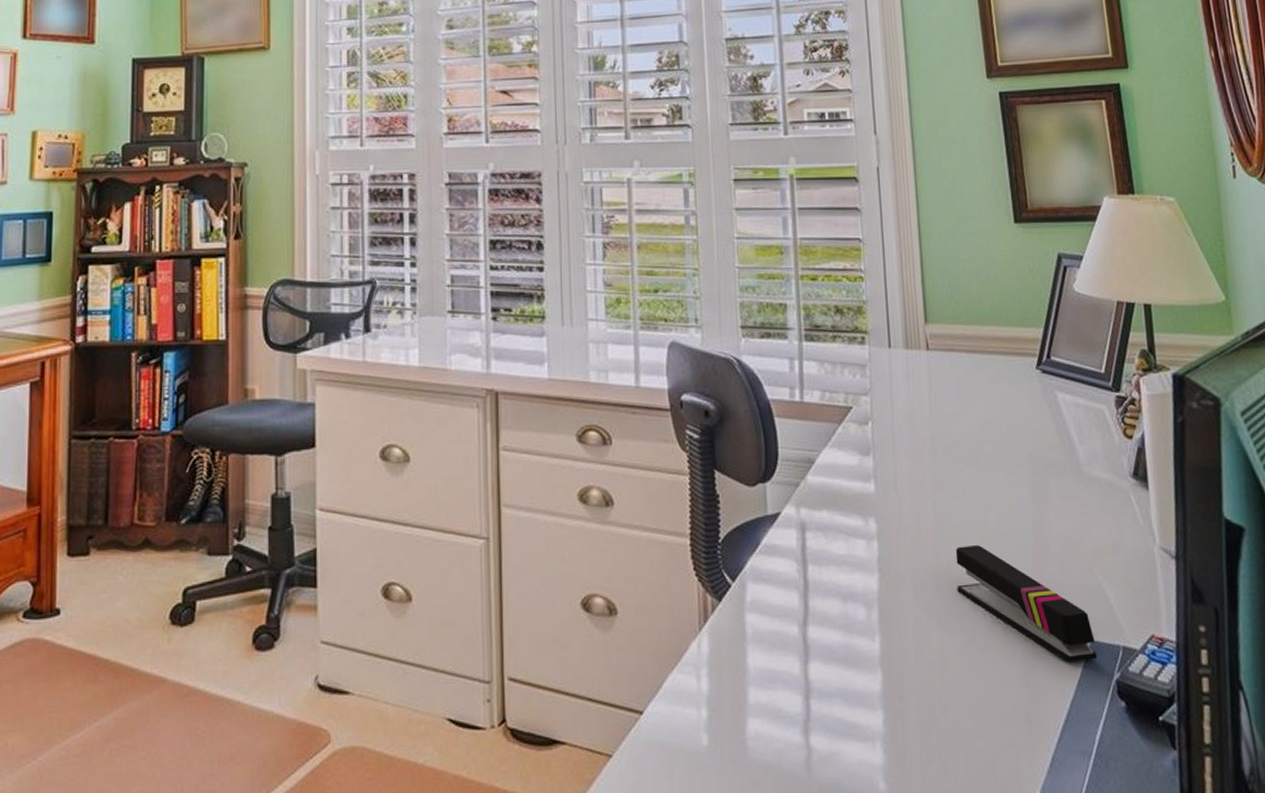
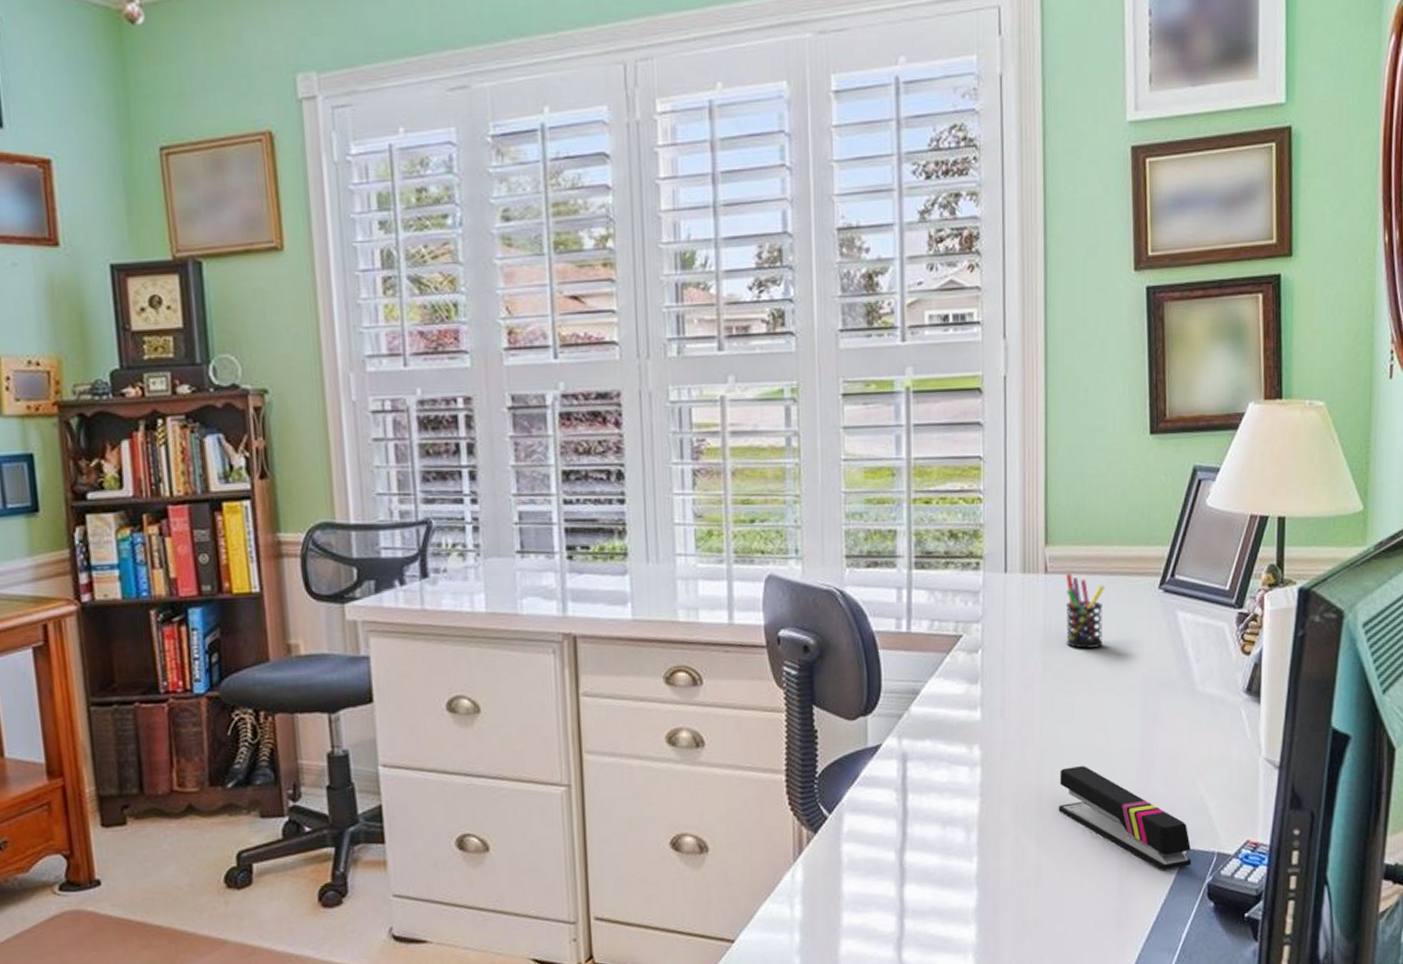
pen holder: none [947,350,987,425] -> present [1065,573,1105,649]

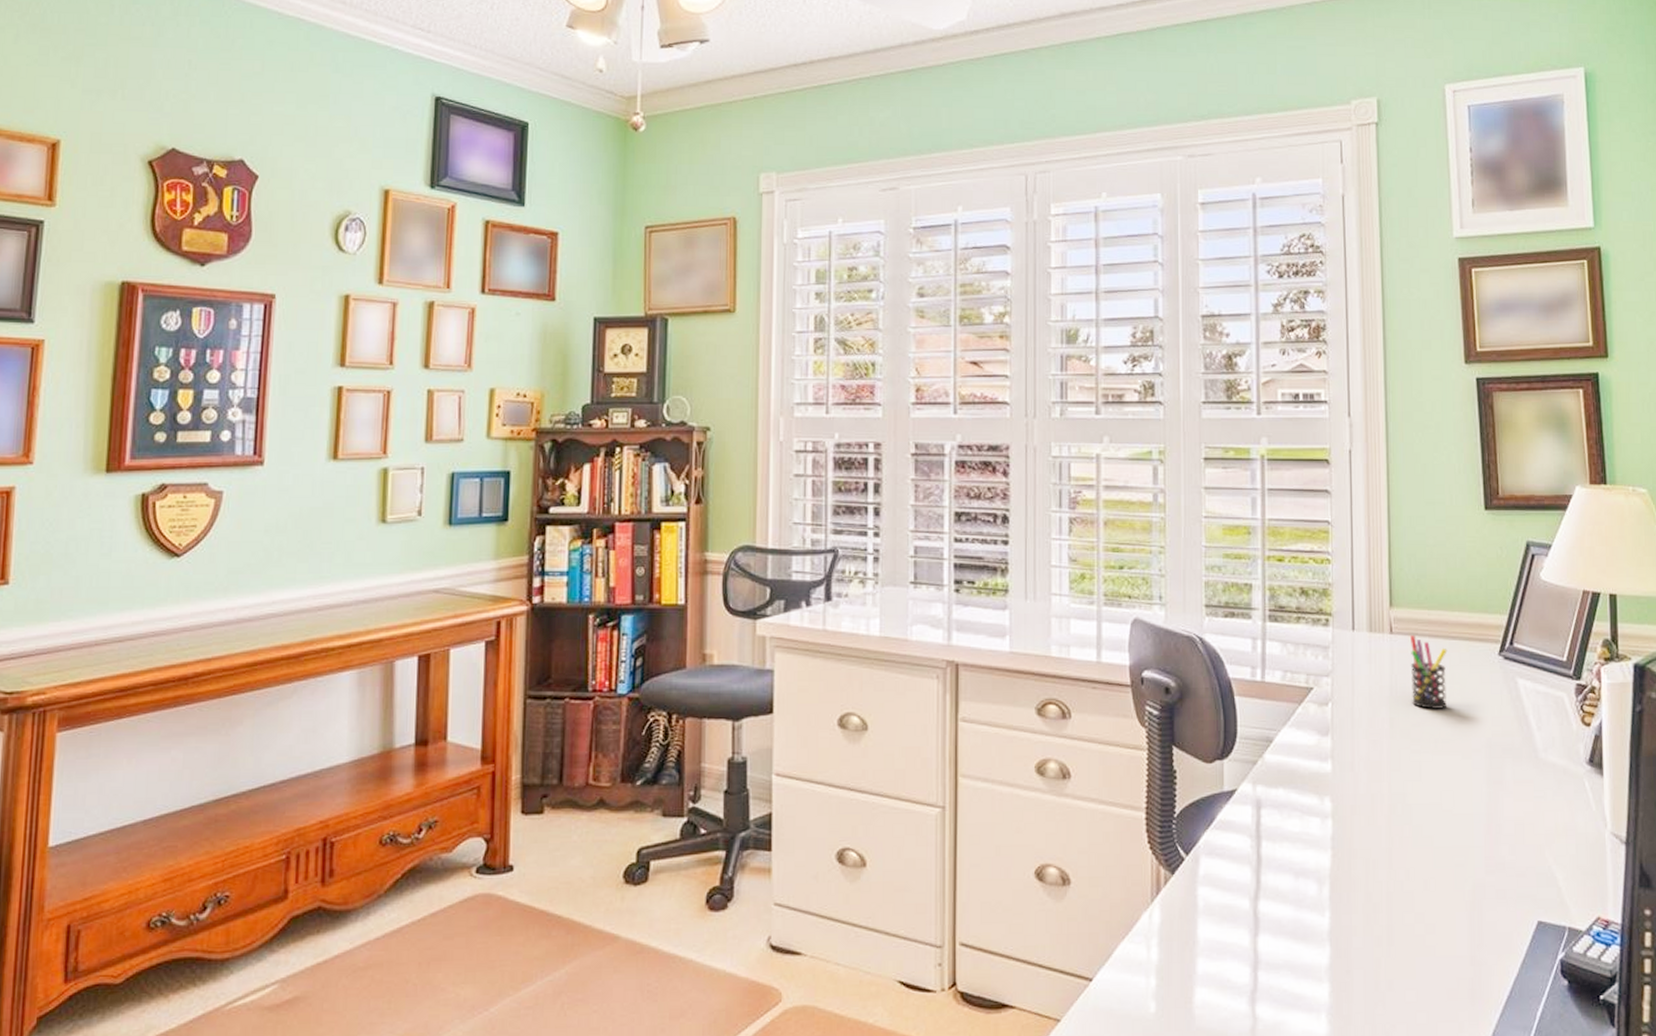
stapler: present [1058,766,1192,870] -> none [1408,826,1543,942]

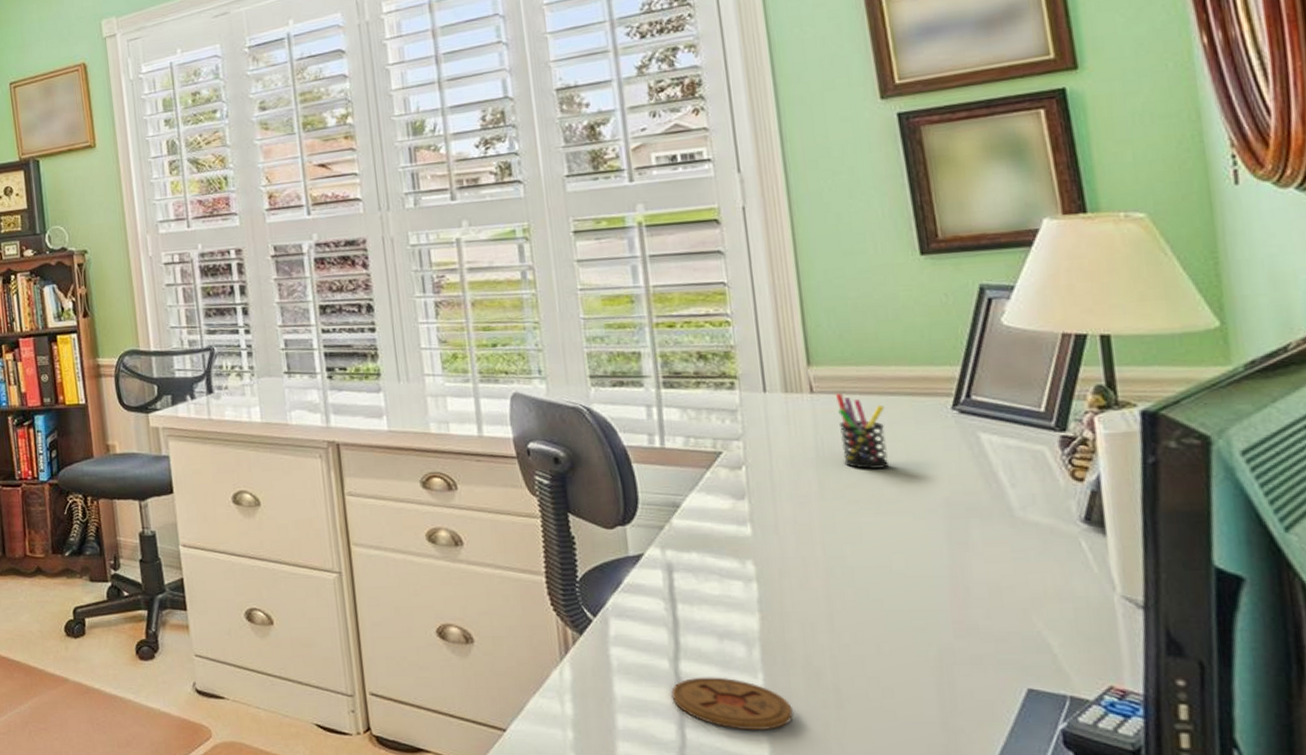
coaster: none [1249,916,1352,971] -> present [671,677,793,731]

